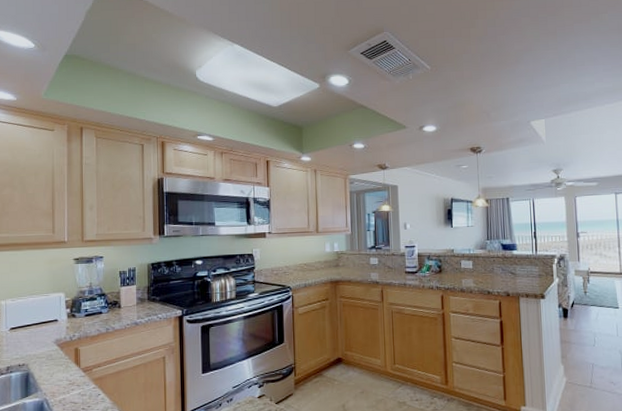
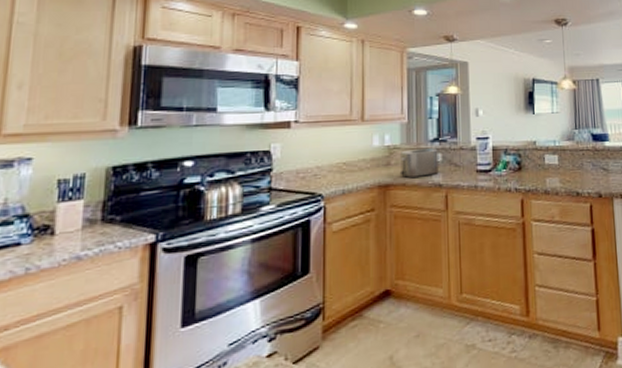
toaster: none [346,254,376,277] -> present [399,148,439,179]

